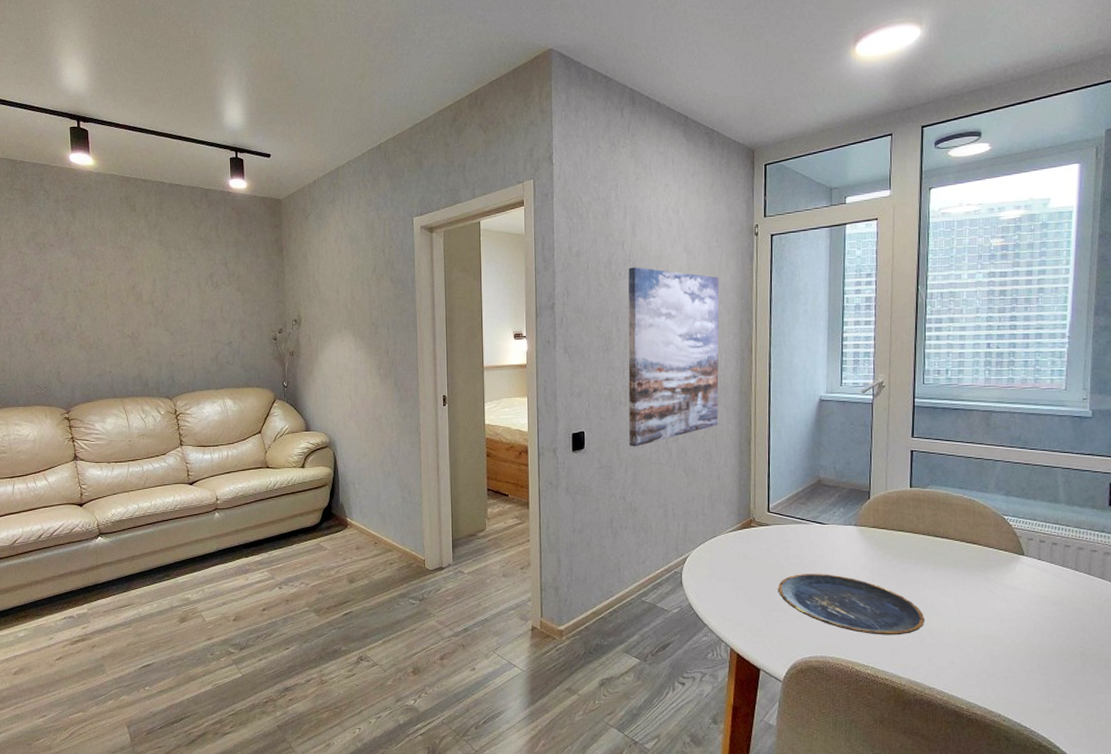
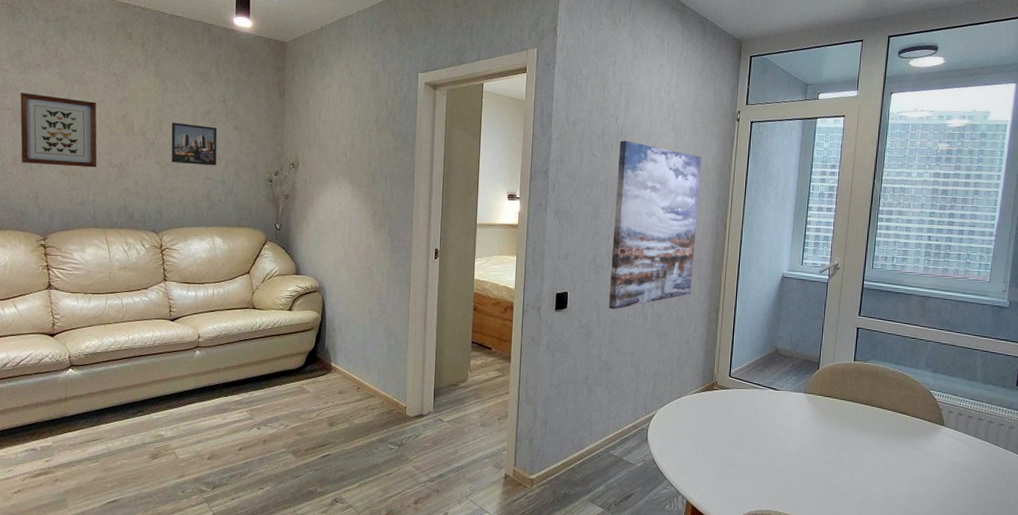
wall art: none [38,272,111,340] -> present [20,92,97,168]
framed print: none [178,288,223,329] -> present [171,122,218,166]
plate: present [777,574,924,635] -> none [732,435,857,493]

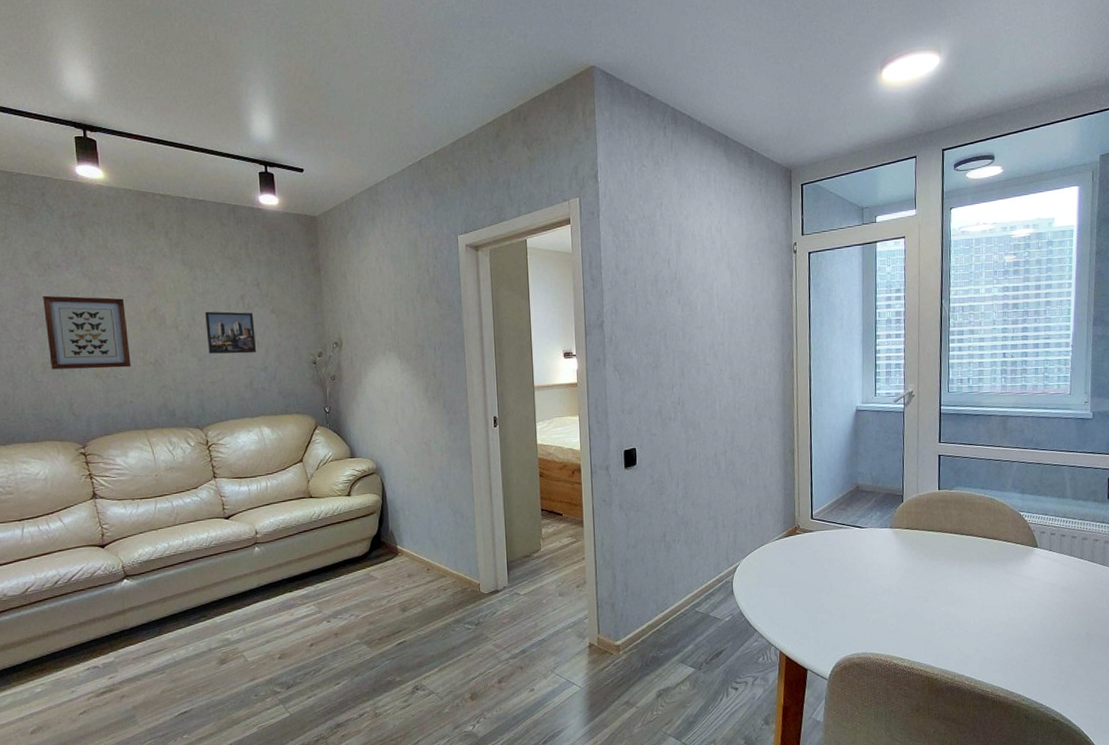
wall art: present [608,140,702,310] -> none [675,284,764,462]

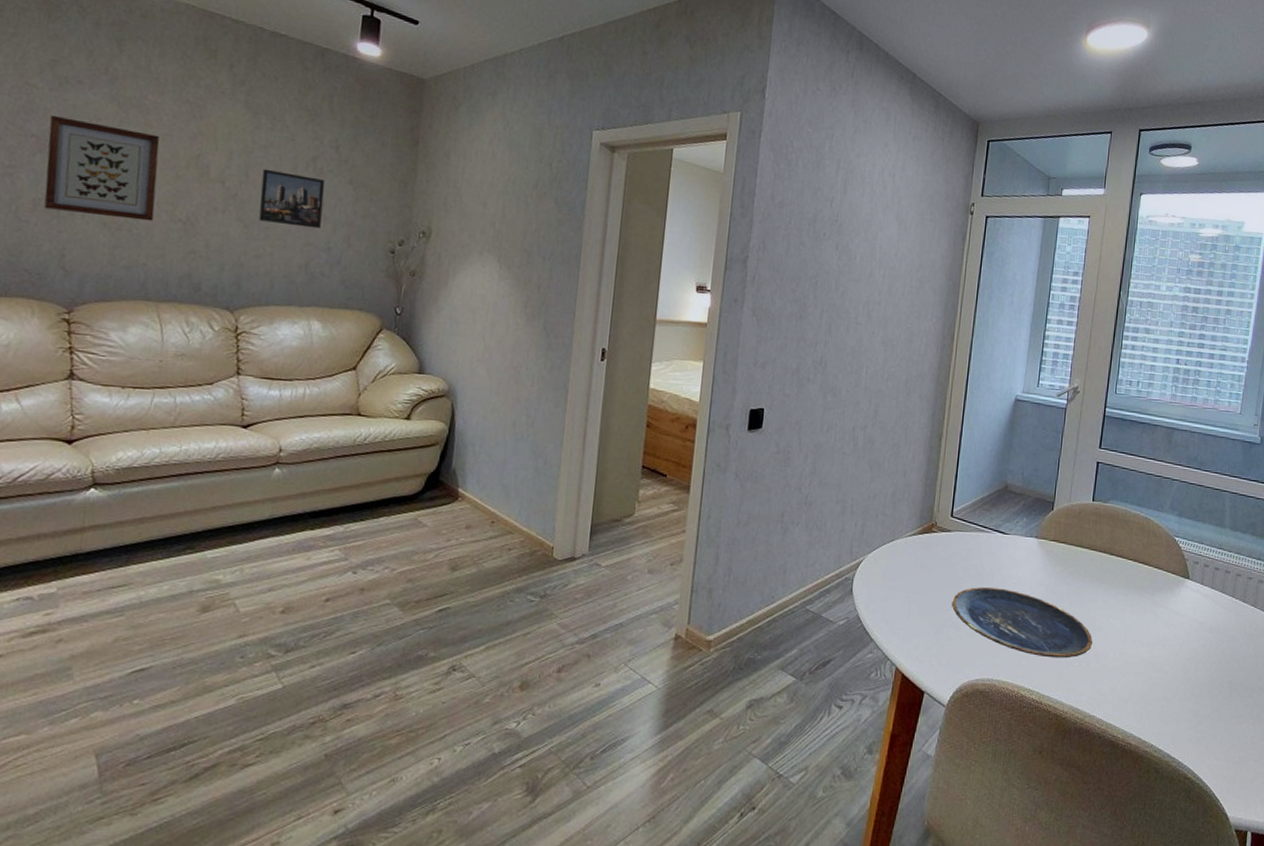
plate: none [821,575,953,630] -> present [952,587,1092,658]

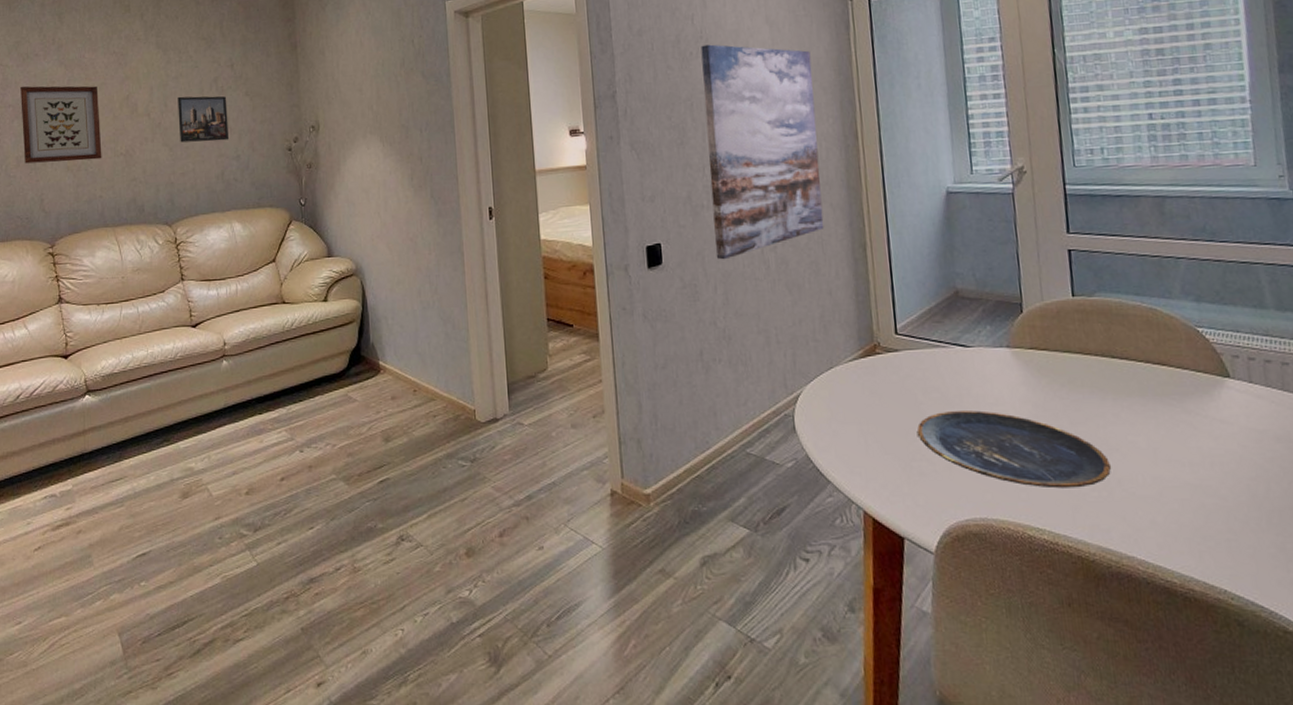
wall art: none [812,228,929,432] -> present [701,44,824,260]

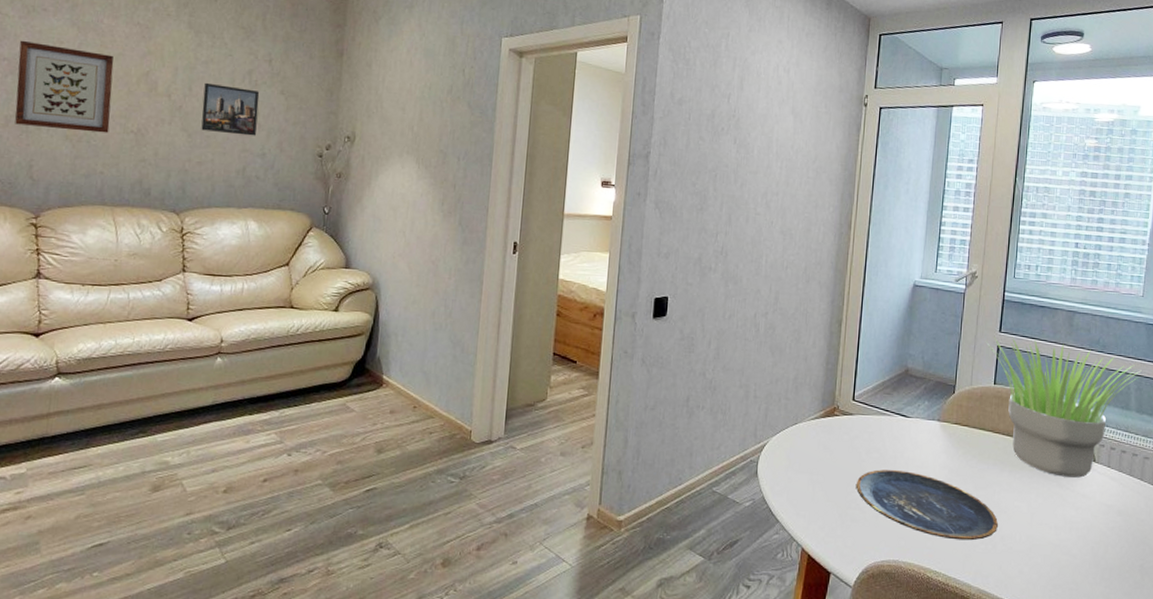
wall art: present [701,44,824,260] -> none [715,123,824,319]
potted plant: none [1054,236,1273,400] -> present [987,336,1142,478]

